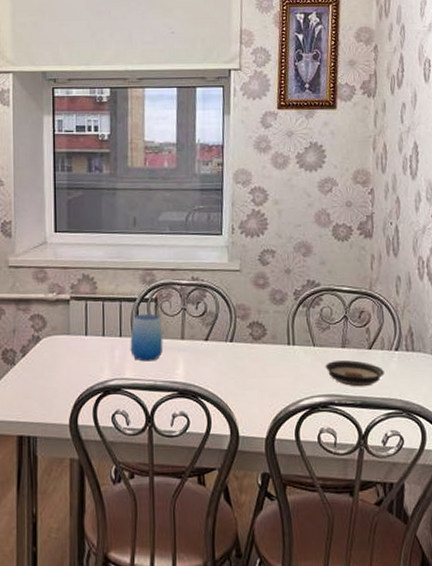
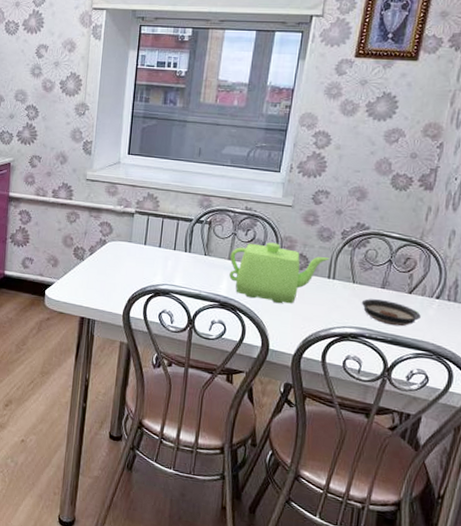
cup: present [130,313,164,362] -> none [181,233,212,274]
teapot: none [182,313,286,382] -> present [229,242,330,304]

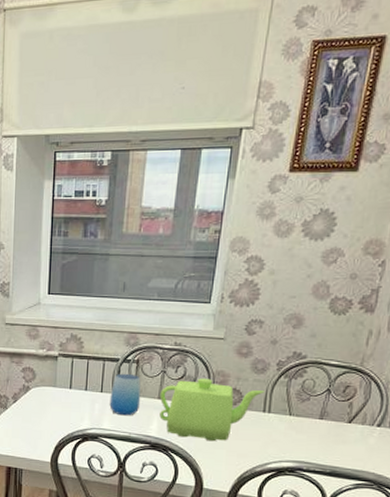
cup: none [181,233,212,274] -> present [109,373,141,416]
saucer: present [361,298,421,327] -> none [298,431,361,458]

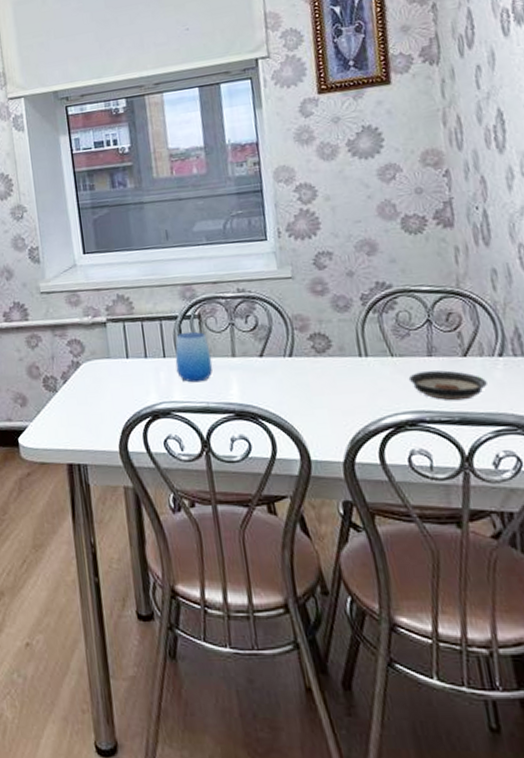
teapot: present [159,378,265,442] -> none [232,325,355,401]
saucer: none [298,431,361,458] -> present [408,370,487,401]

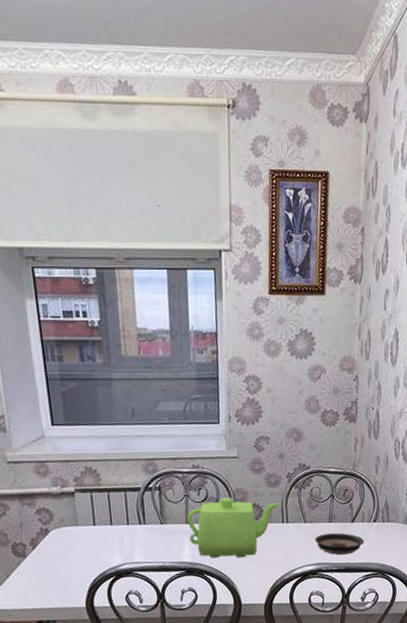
cup: present [175,331,213,383] -> none [137,501,170,546]
teapot: none [232,325,355,401] -> present [186,497,281,559]

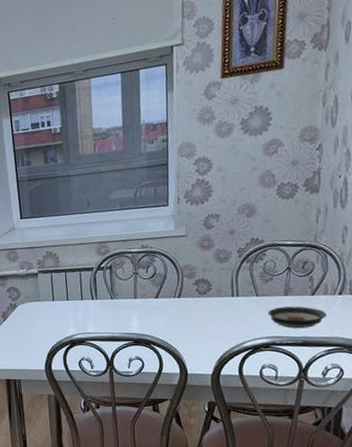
teapot: present [186,497,281,559] -> none [135,273,230,330]

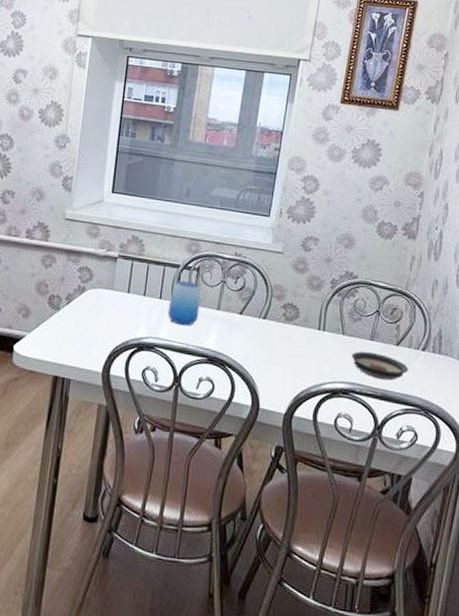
cup: none [90,279,119,319] -> present [167,280,201,326]

